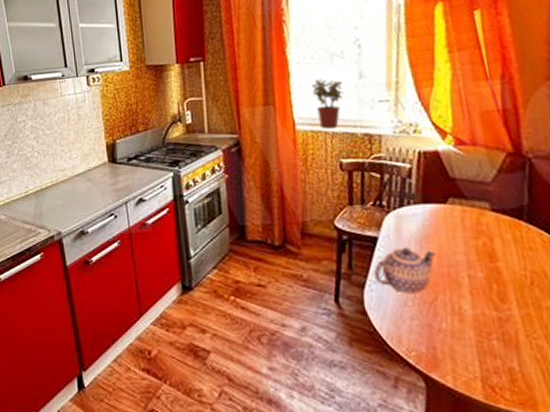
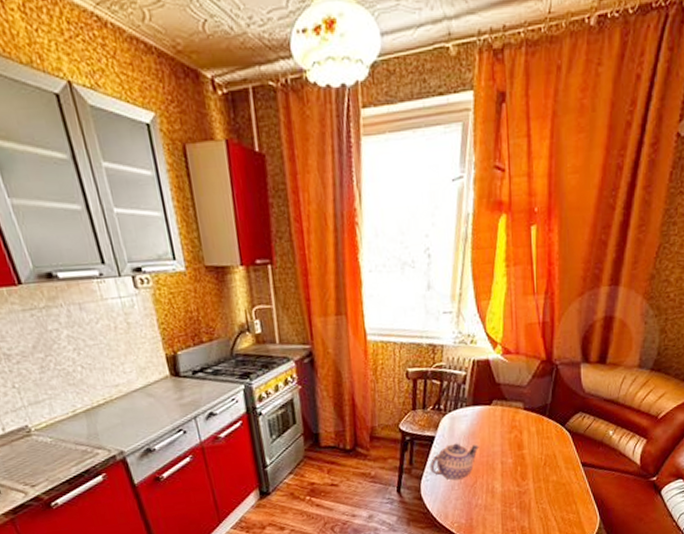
potted plant: present [311,79,345,129] -> none [382,289,413,340]

